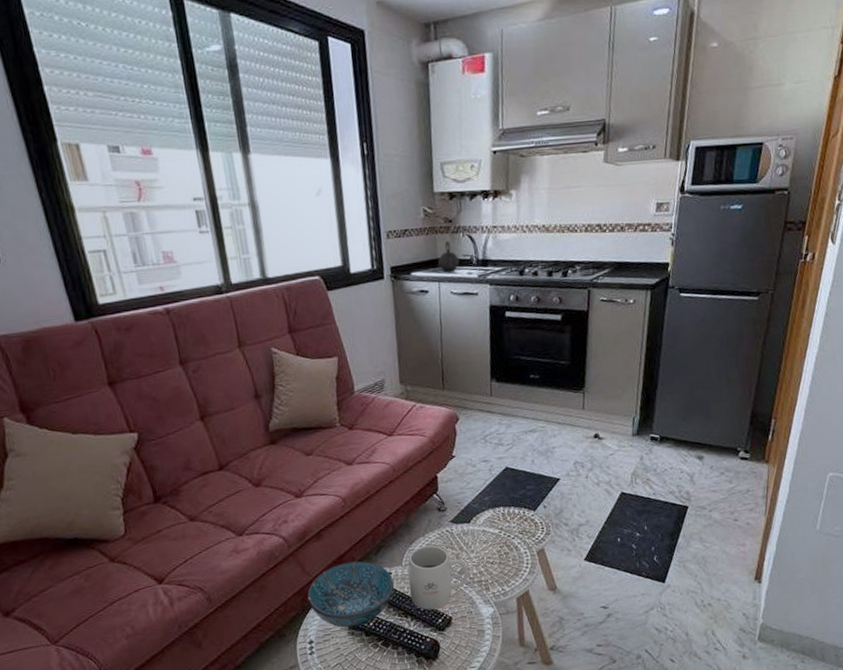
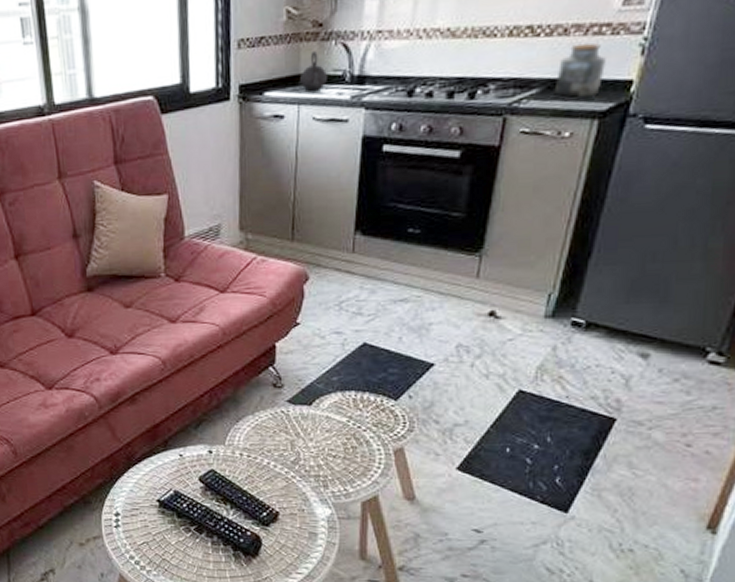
decorative bowl: present [307,561,395,628] -> none [116,433,215,506]
mug: present [408,545,469,610] -> none [231,426,305,500]
jar: none [619,237,651,275] -> present [554,43,606,98]

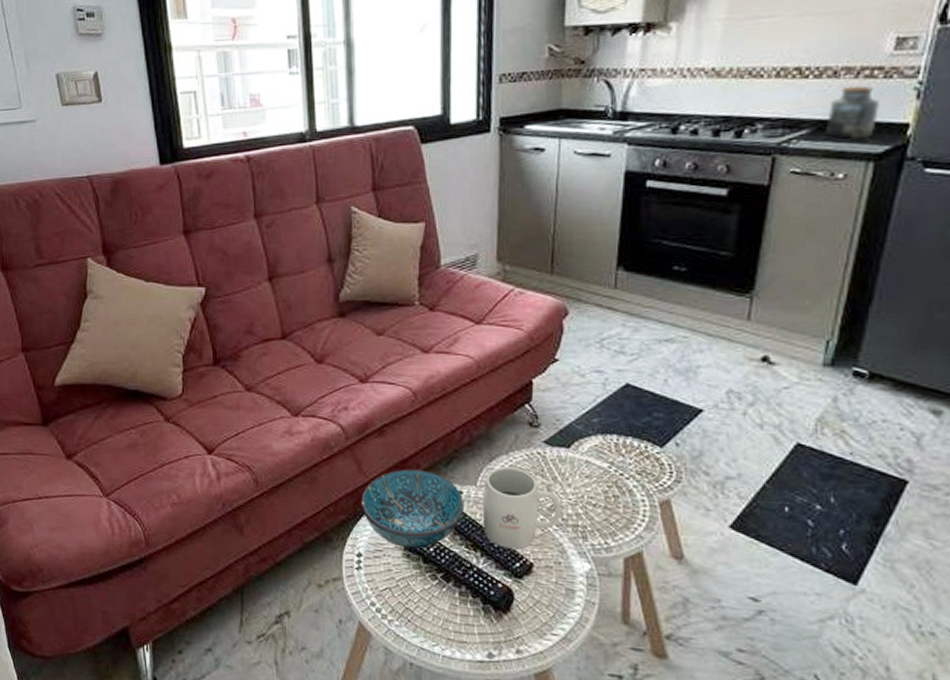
decorative bowl: none [116,433,215,506] -> present [360,469,465,549]
mug: none [231,426,305,500] -> present [483,467,562,550]
kettle: present [300,51,329,91] -> none [562,87,590,126]

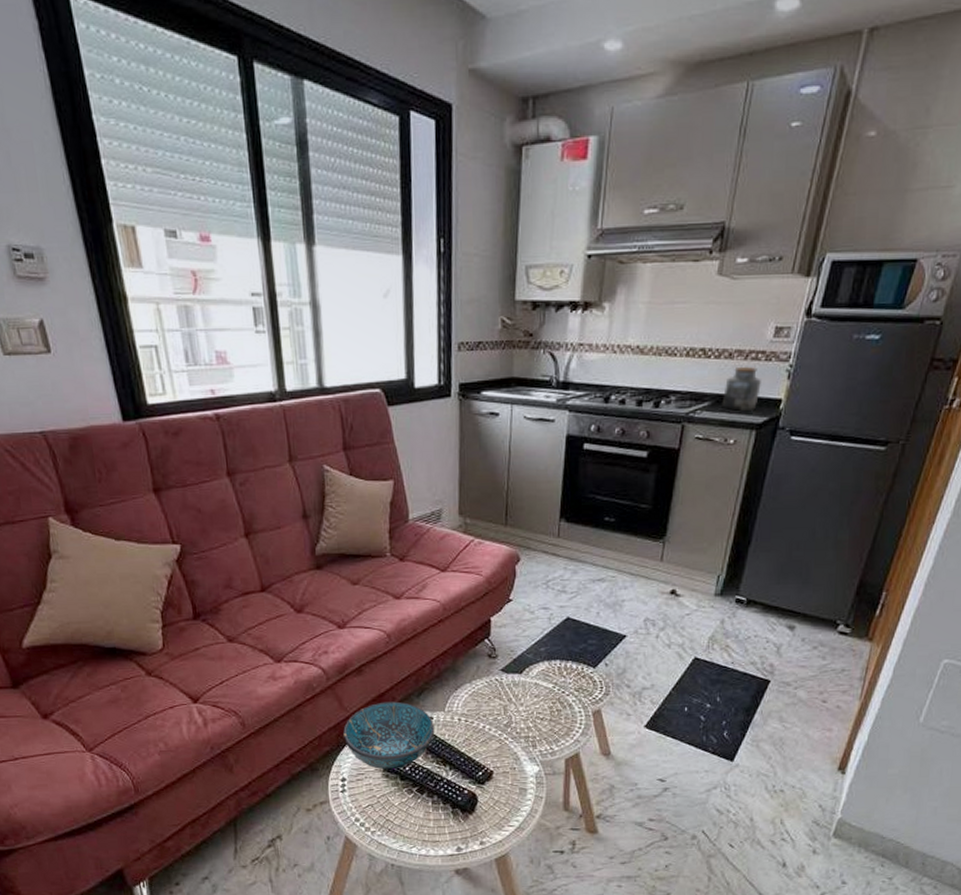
mug: present [483,467,562,550] -> none [450,693,516,761]

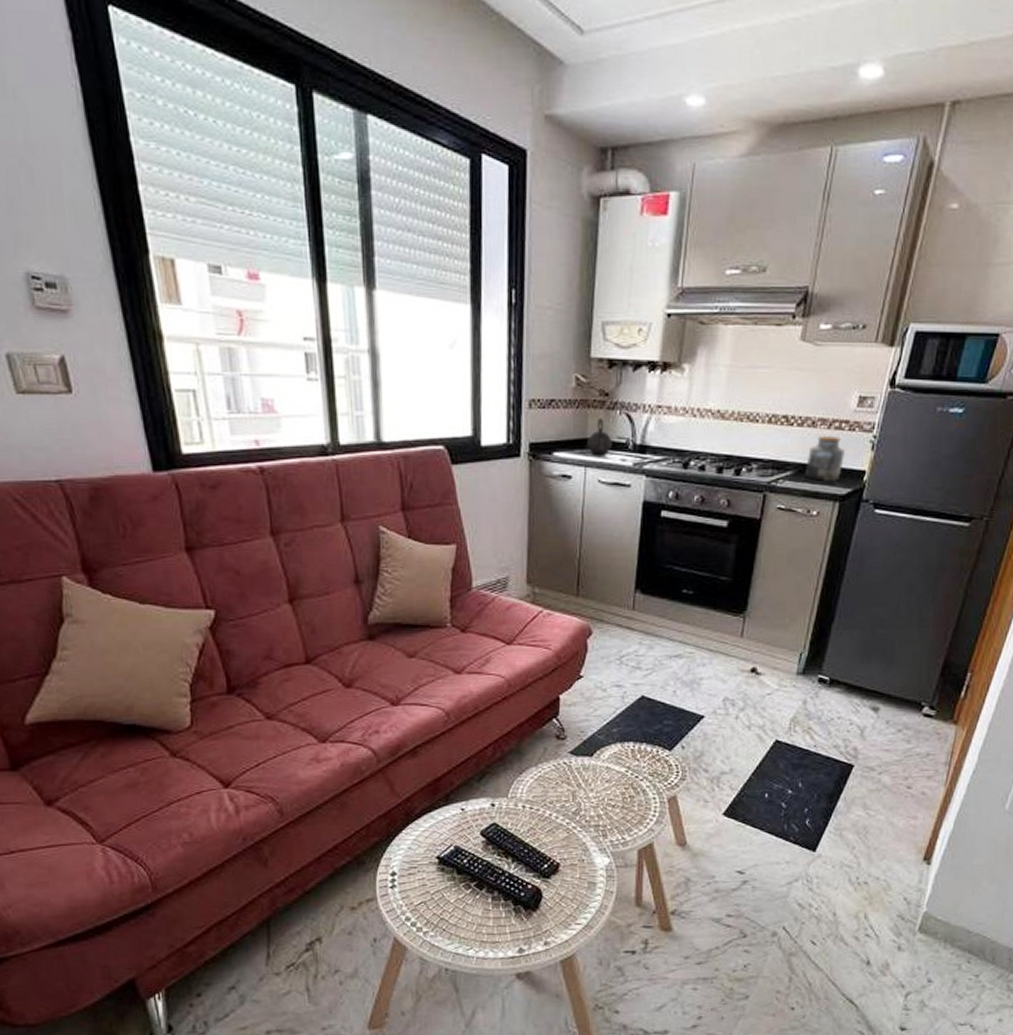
decorative bowl: present [342,701,435,770] -> none [393,786,497,863]
kettle: none [513,358,538,393] -> present [587,419,613,455]

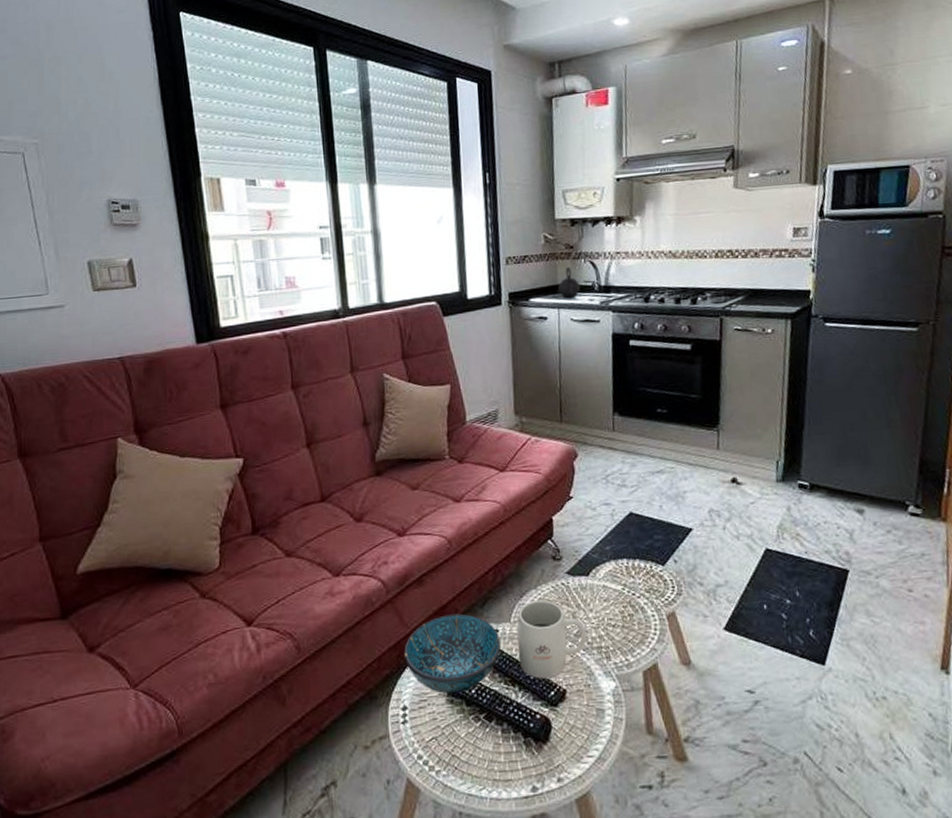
decorative bowl: none [393,786,497,863] -> present [403,613,502,694]
mug: none [514,778,585,853] -> present [517,600,587,679]
jar: present [804,435,845,481] -> none [754,263,789,303]

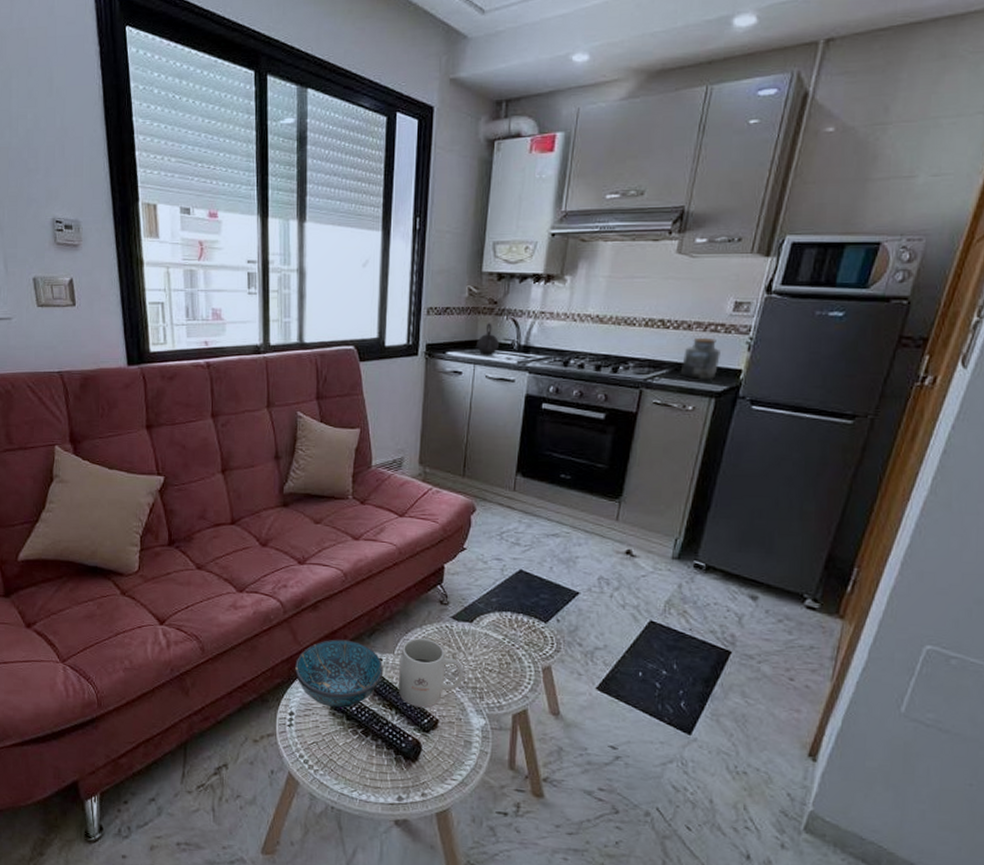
jar: none [754,263,789,303] -> present [680,337,720,379]

